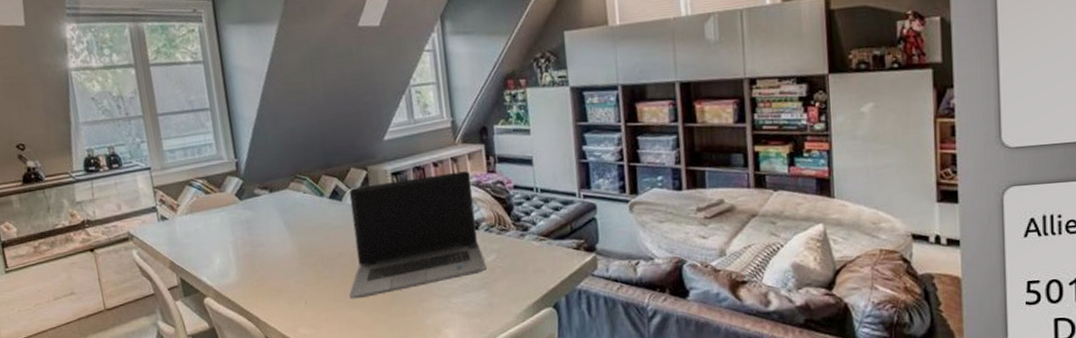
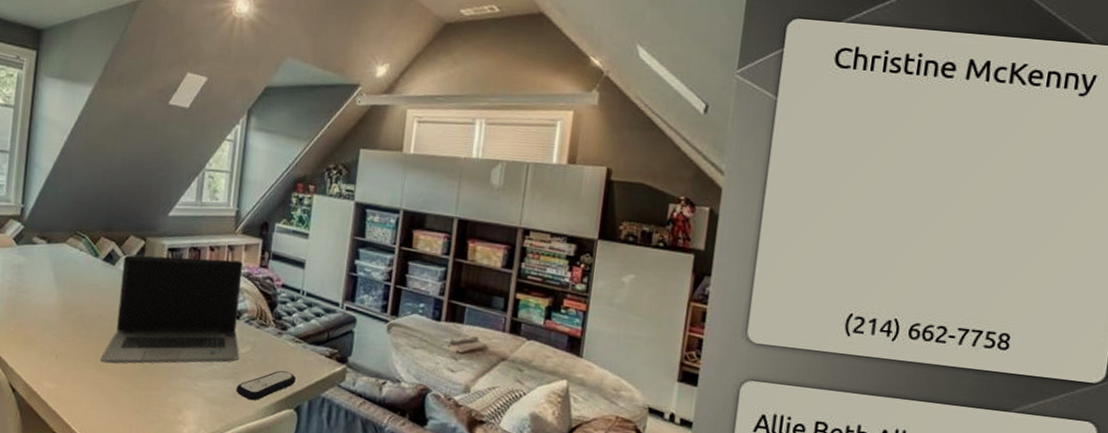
remote control: none [490,271,548,307] -> present [236,371,296,401]

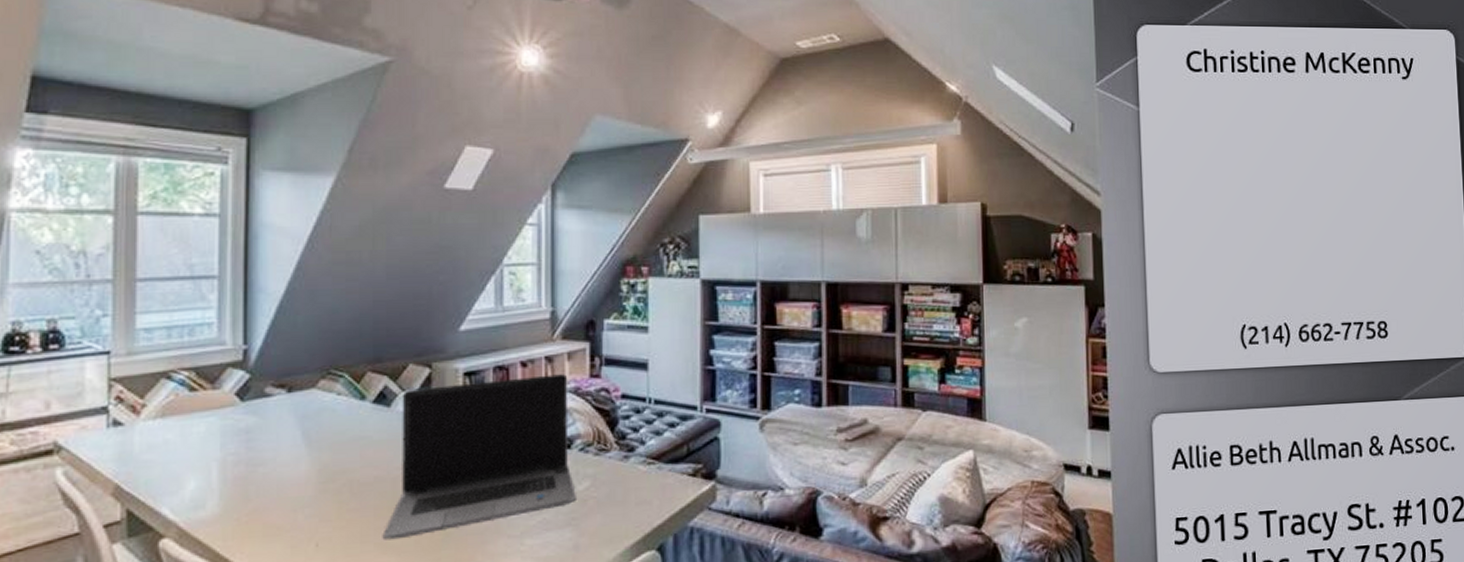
remote control: present [236,371,296,401] -> none [577,503,654,550]

